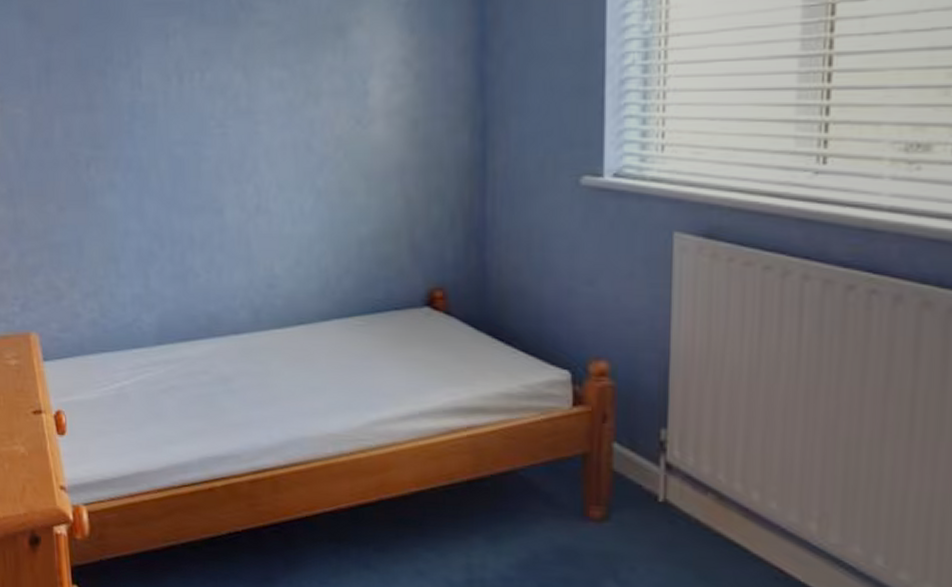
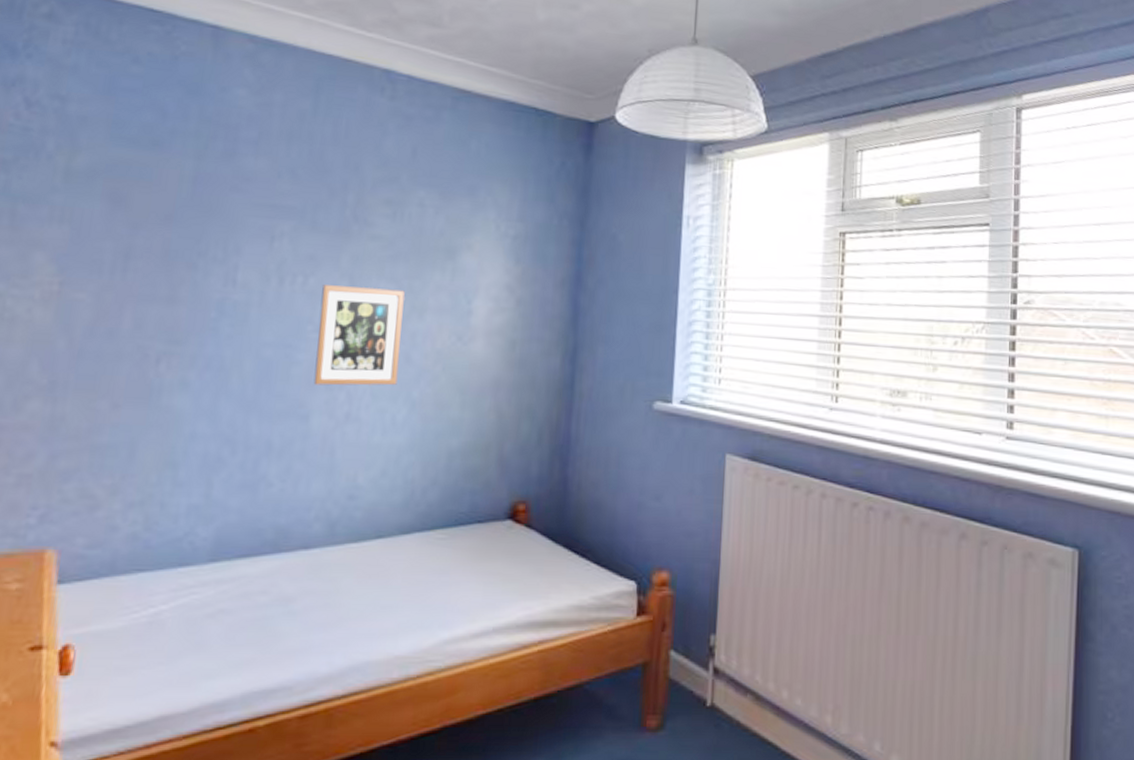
picture frame: none [219,76,301,179] -> present [313,285,405,386]

